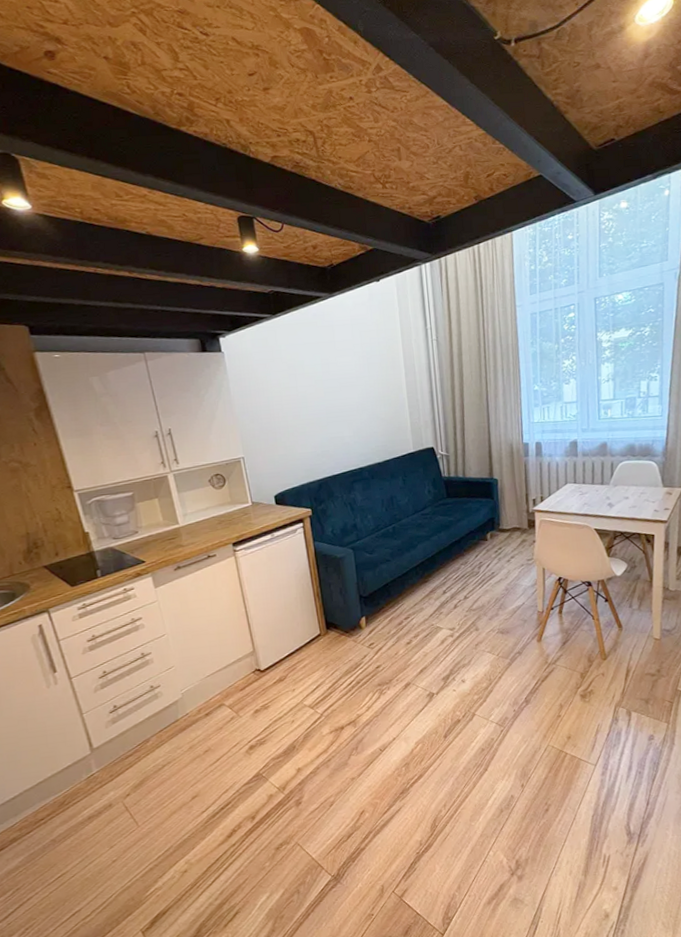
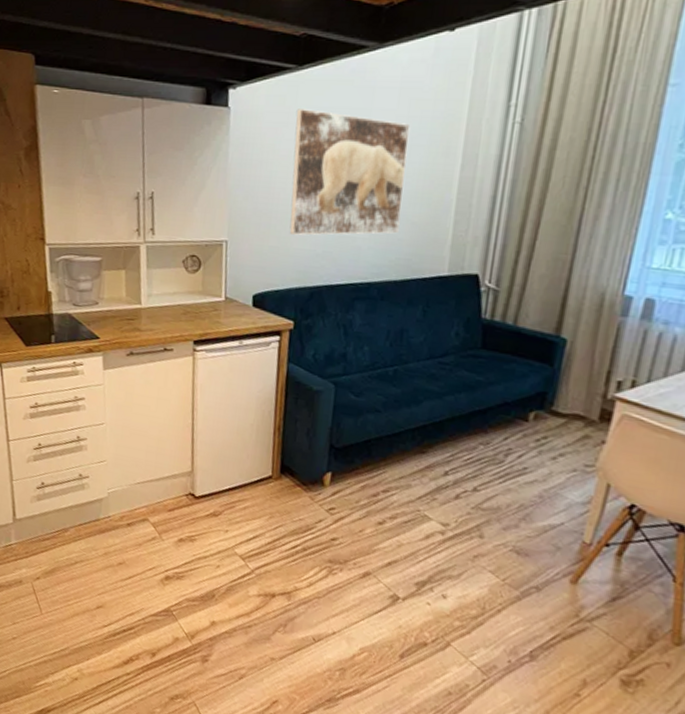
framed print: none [278,346,373,443] -> present [289,109,410,235]

